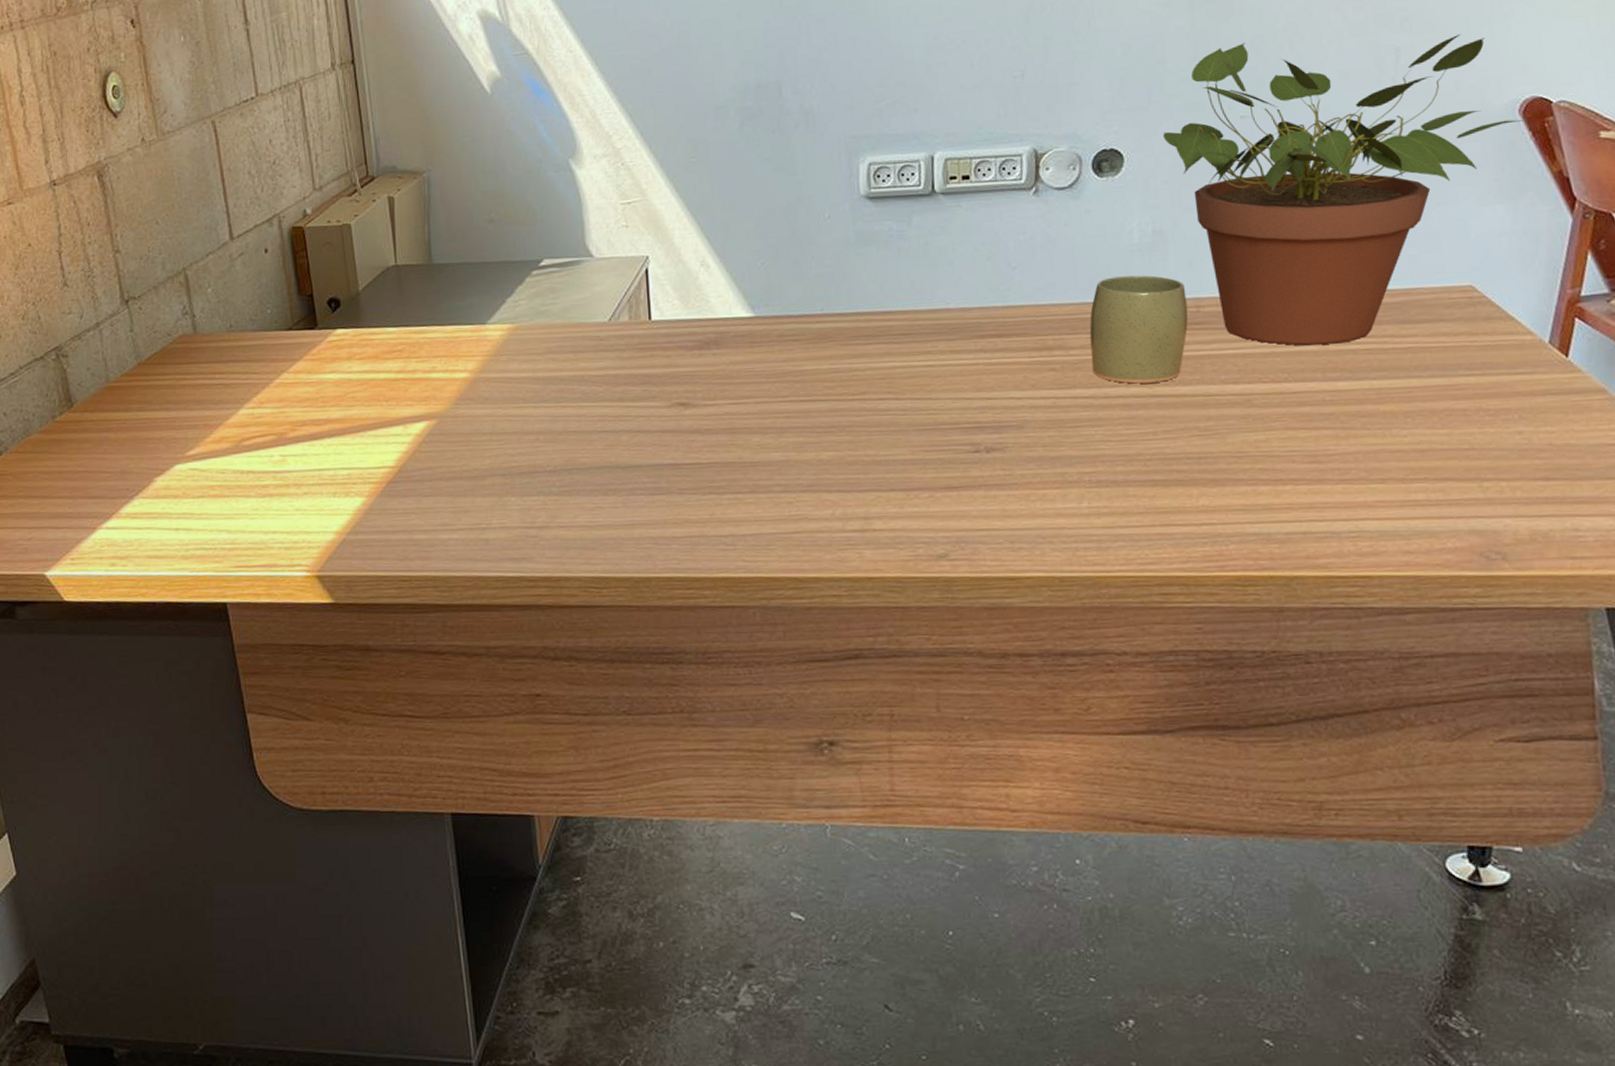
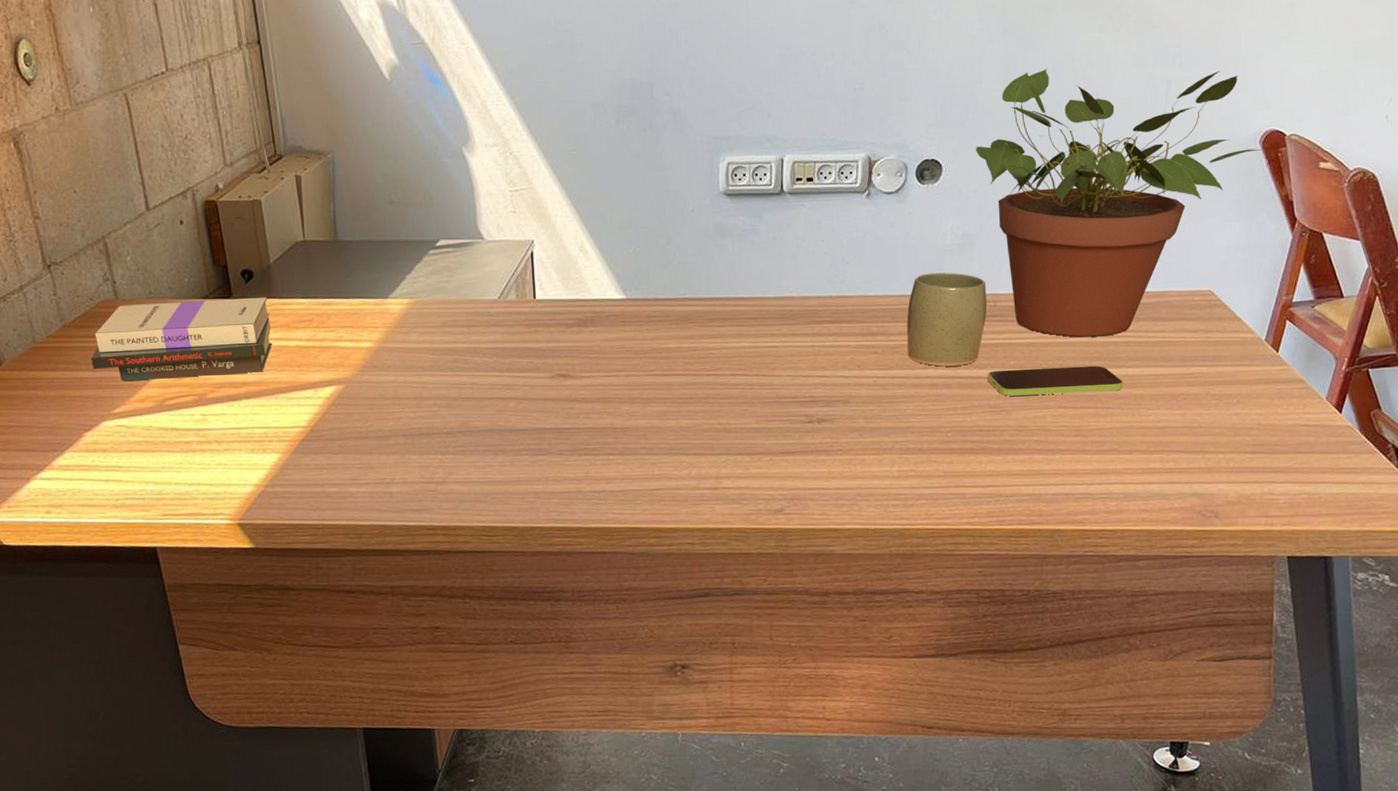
books: none [166,326,359,421] -> present [91,297,272,382]
phone: none [1193,378,1367,417] -> present [987,365,1123,396]

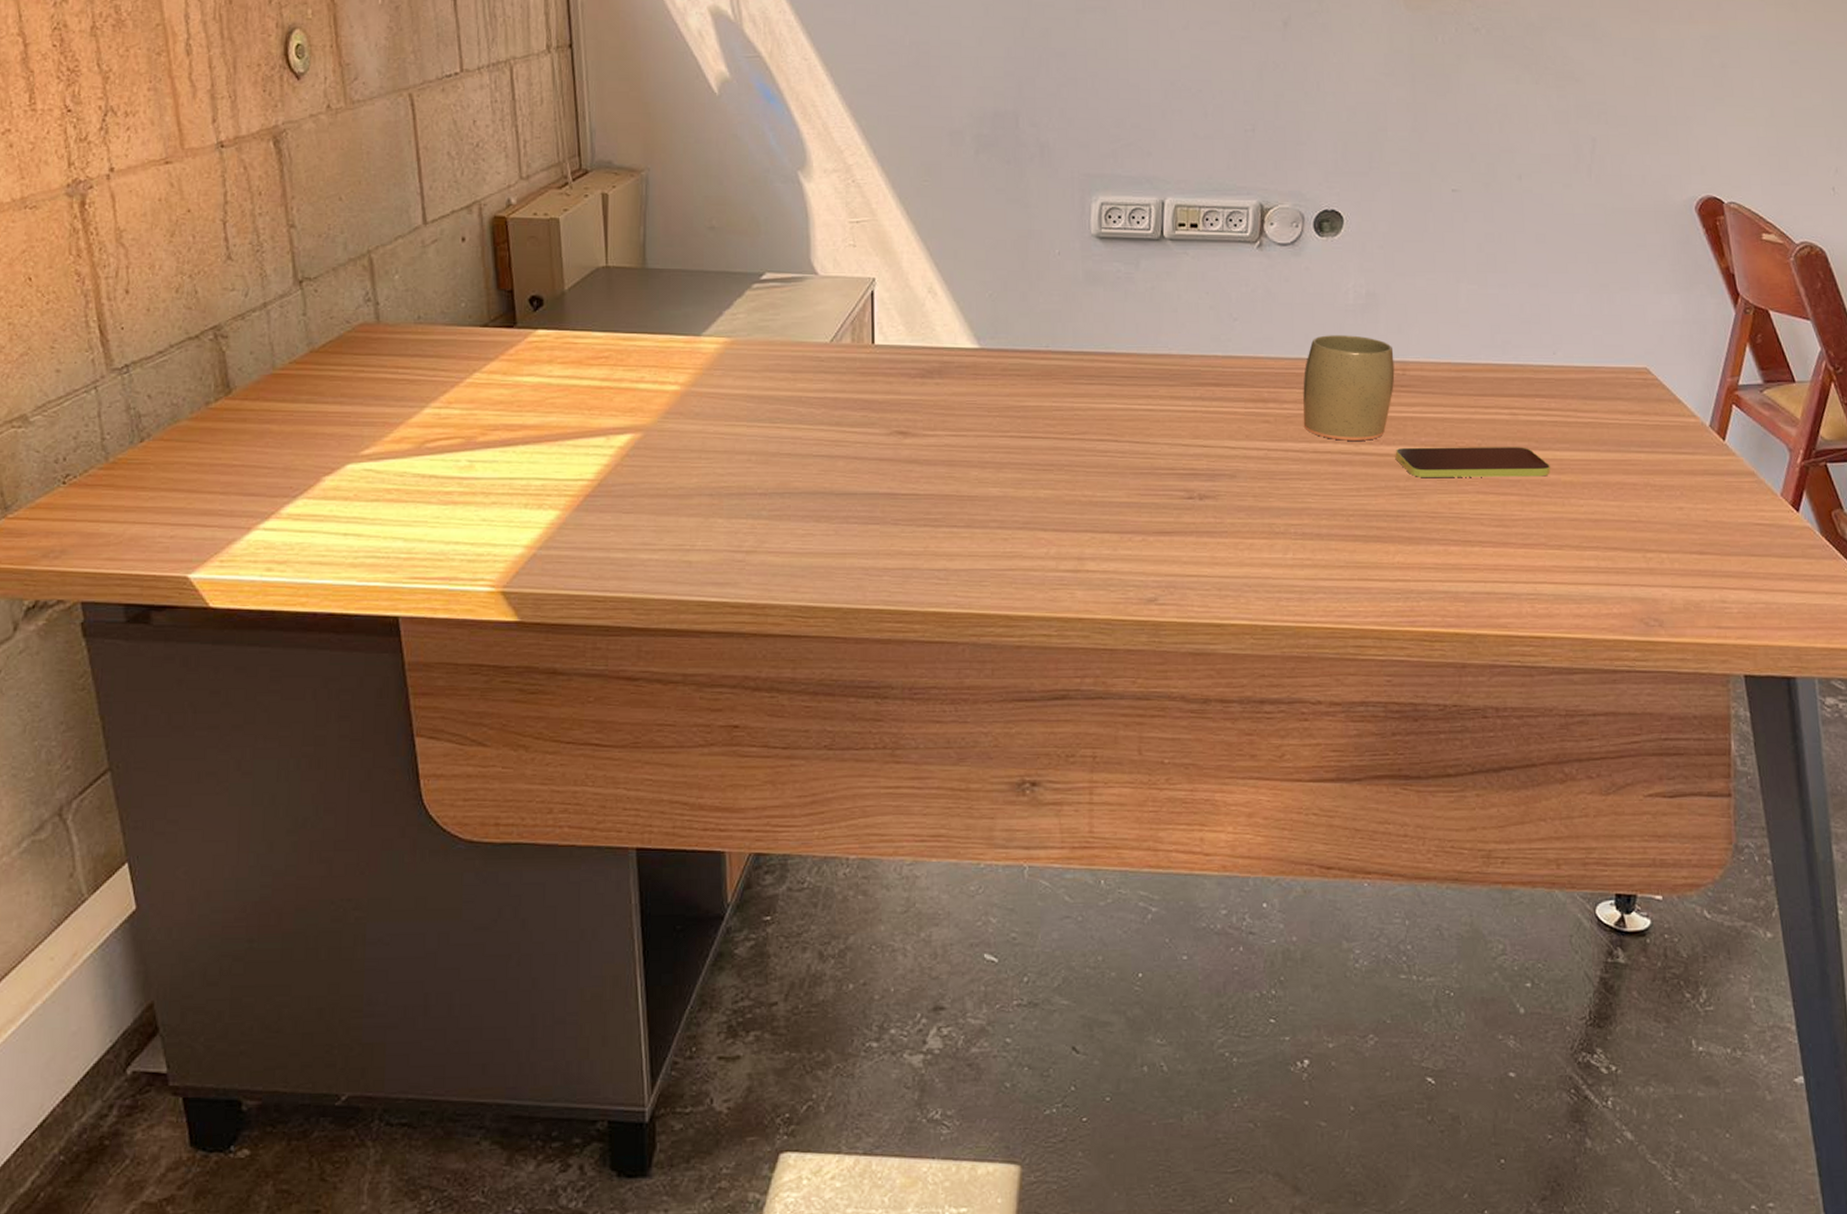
books: present [91,297,272,382] -> none [340,328,560,418]
potted plant: present [976,69,1263,337] -> none [1381,119,1699,414]

